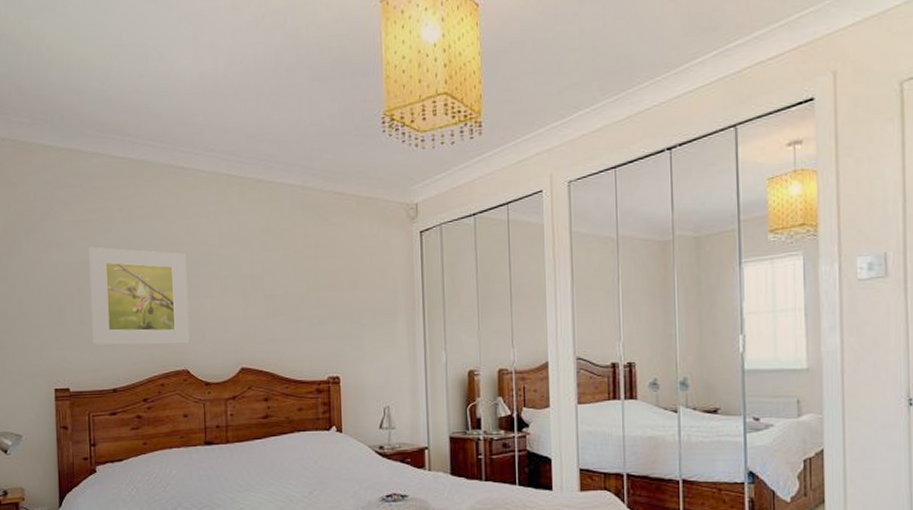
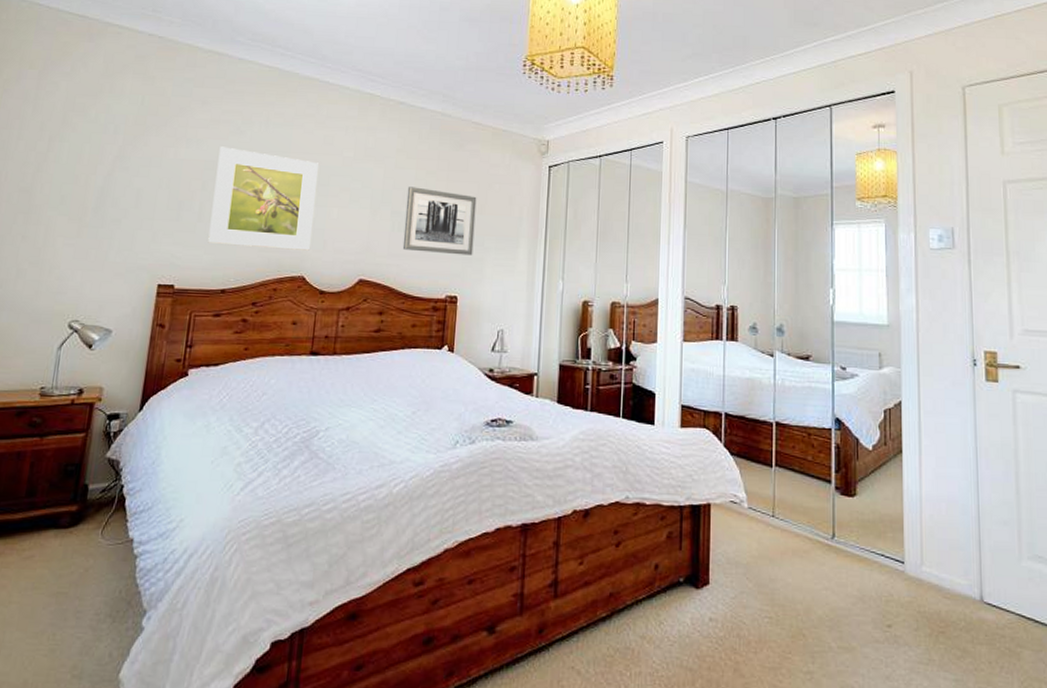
wall art: none [277,268,351,335] -> present [402,186,477,256]

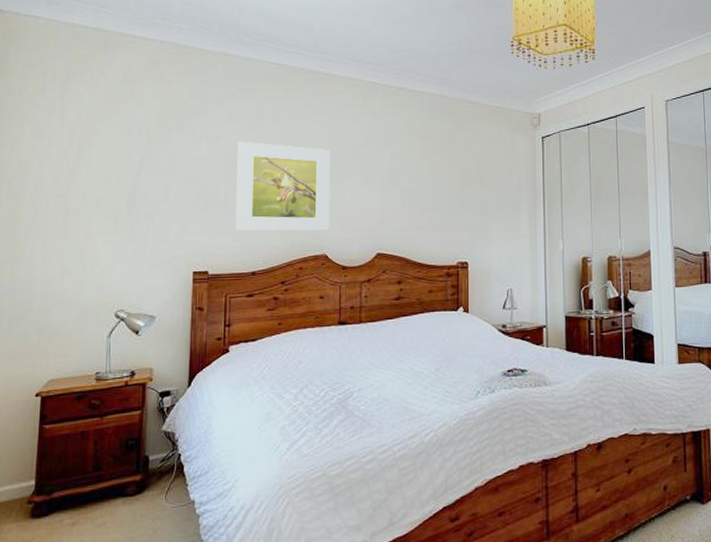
wall art: present [402,186,477,256] -> none [414,165,479,225]

